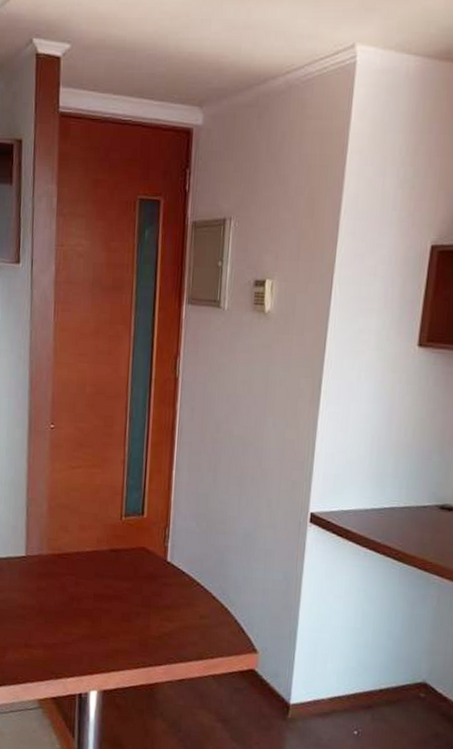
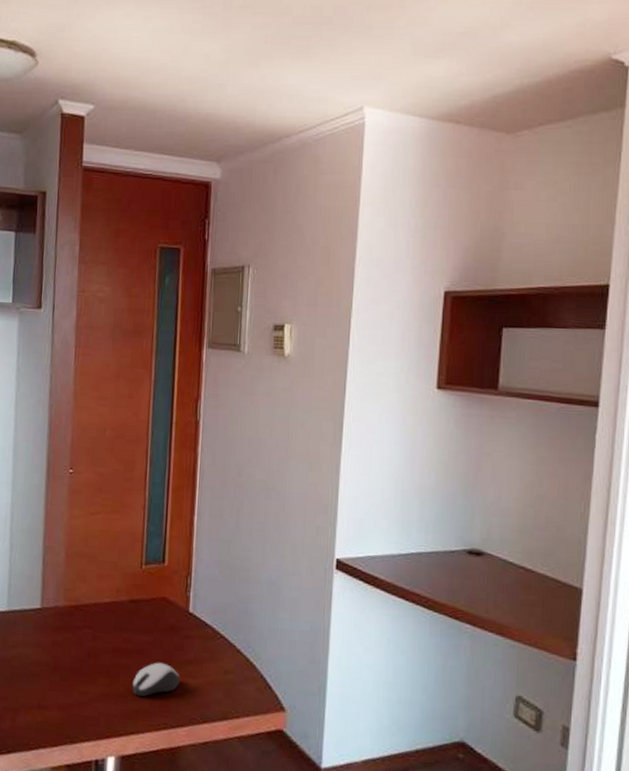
computer mouse: none [113,607,158,638] -> present [132,662,180,697]

